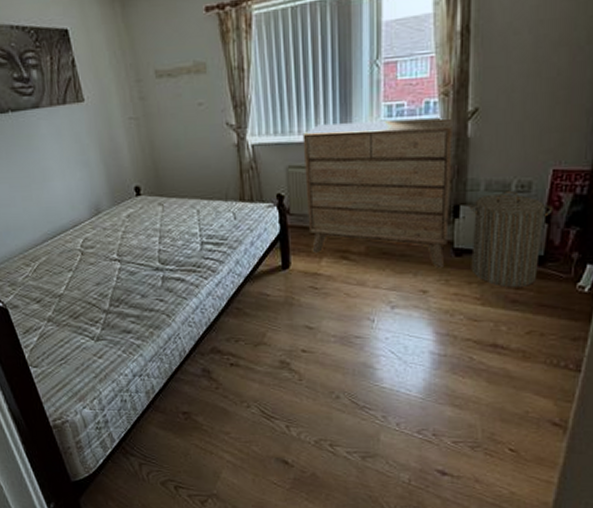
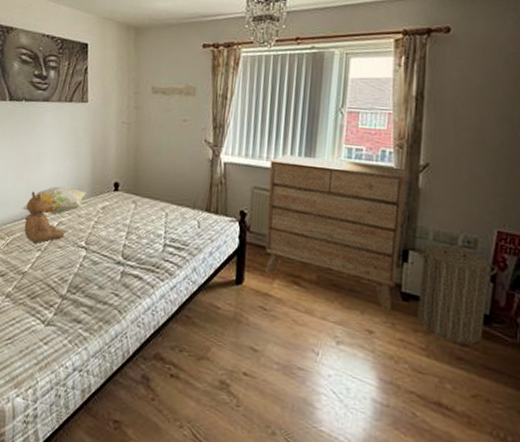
decorative pillow: none [40,200,106,232] -> present [22,186,86,214]
teddy bear: none [44,211,93,264] -> present [24,191,64,243]

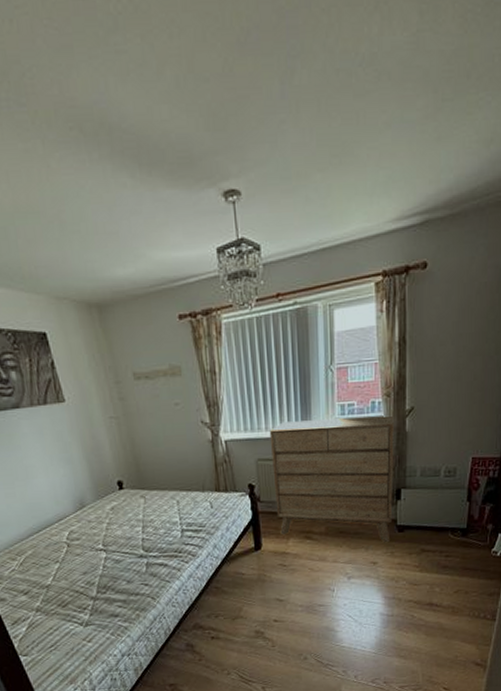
decorative pillow: present [22,186,86,214] -> none [25,495,91,527]
teddy bear: present [24,191,64,243] -> none [29,507,79,556]
laundry hamper: present [417,243,498,345] -> none [408,475,473,555]

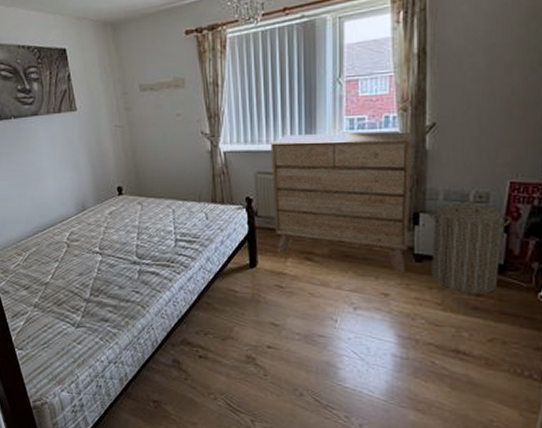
laundry hamper: none [408,475,473,555] -> present [428,200,511,294]

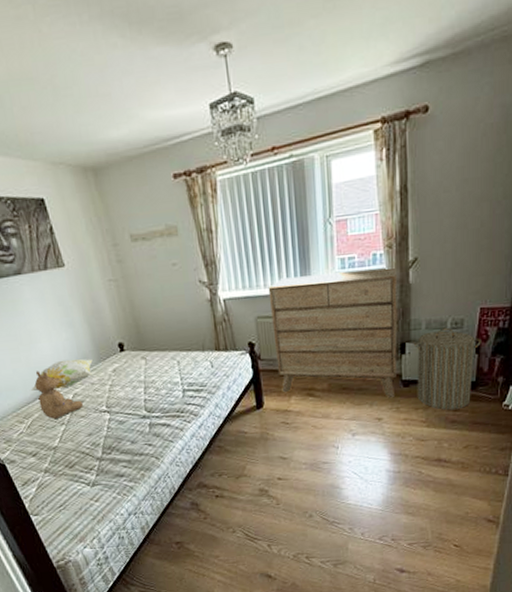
decorative pillow: none [32,198,92,225] -> present [31,358,93,391]
teddy bear: none [36,206,77,255] -> present [34,371,83,419]

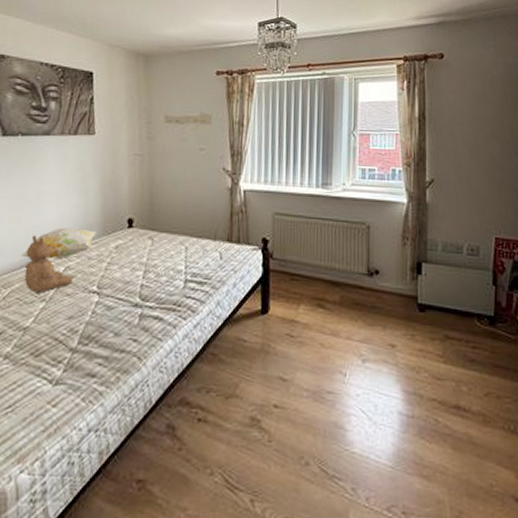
dresser: present [268,268,397,399] -> none [289,179,414,323]
laundry hamper: present [413,327,481,410] -> none [429,252,498,346]

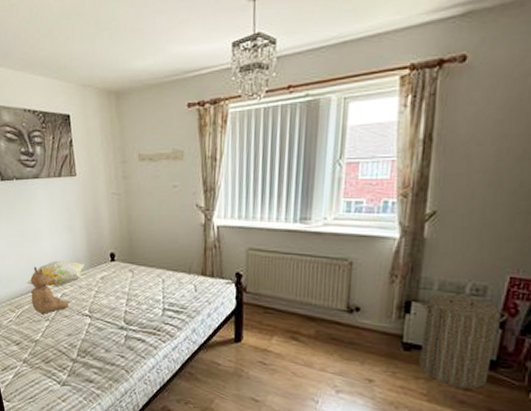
laundry hamper: none [429,252,498,346] -> present [419,292,508,389]

